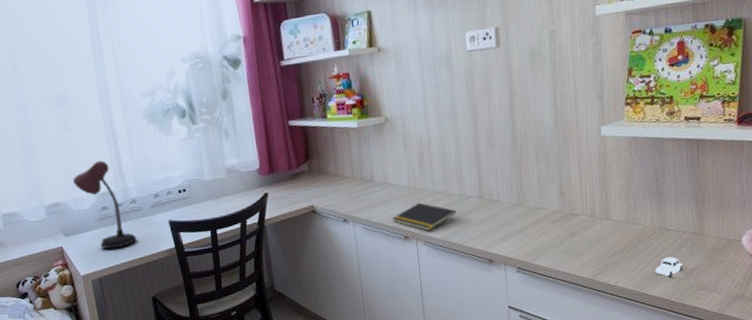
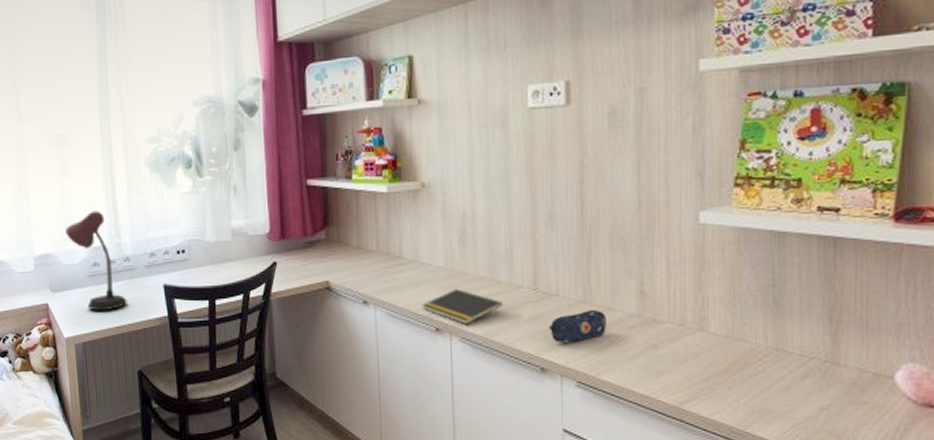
pencil case: none [492,209,538,239] -> present [548,309,608,342]
toy car: present [654,256,684,278] -> none [765,389,809,417]

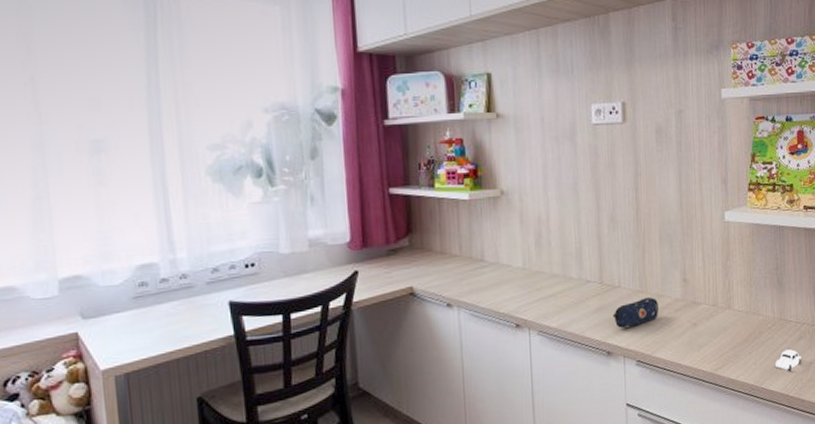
desk lamp: present [65,210,127,311] -> none [102,224,184,336]
notepad: present [422,288,503,324] -> none [503,286,574,318]
toy car: none [765,389,809,417] -> present [774,349,803,372]

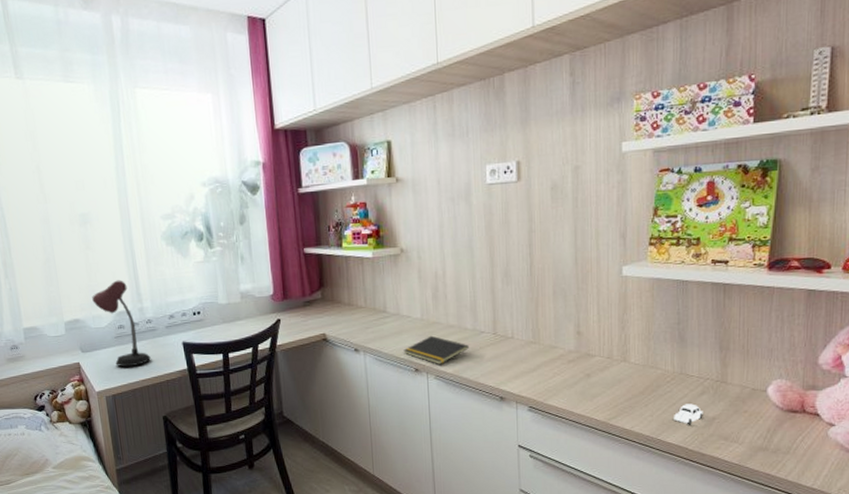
desk lamp: none [102,224,184,336] -> present [92,280,151,367]
notepad: none [503,286,574,318] -> present [403,335,469,364]
pencil case: present [612,297,659,328] -> none [505,348,552,376]

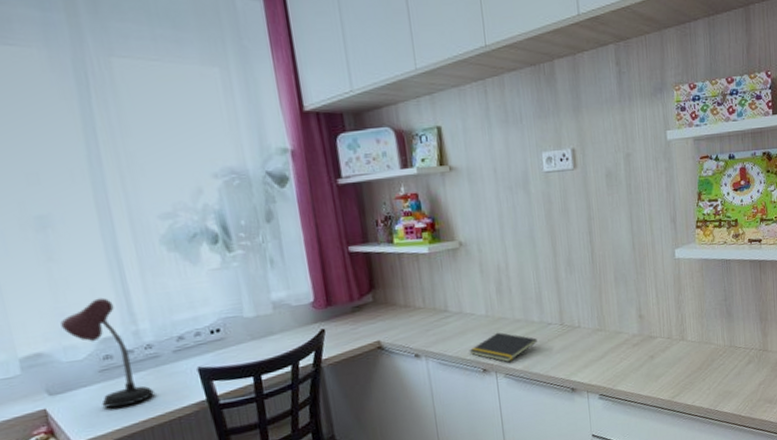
toy car: present [673,403,704,425] -> none [727,373,752,394]

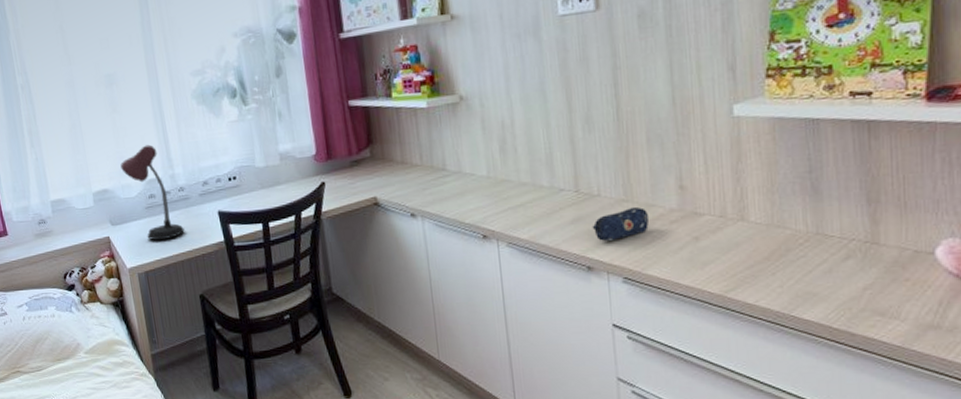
notepad: present [469,332,537,362] -> none [468,195,546,229]
pencil case: none [574,334,618,366] -> present [592,206,650,241]

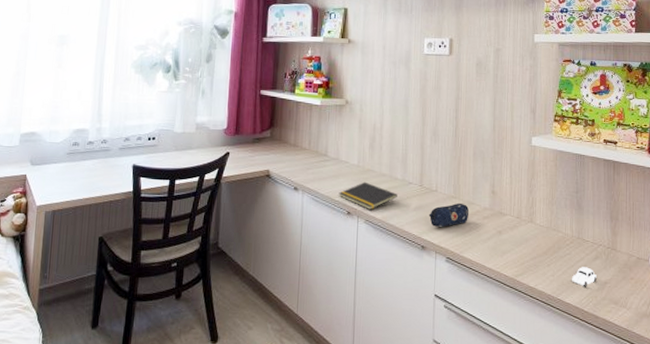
desk lamp: present [120,144,185,241] -> none [53,99,99,184]
notepad: none [468,195,546,229] -> present [338,181,397,209]
toy car: none [809,271,851,298] -> present [571,267,598,288]

